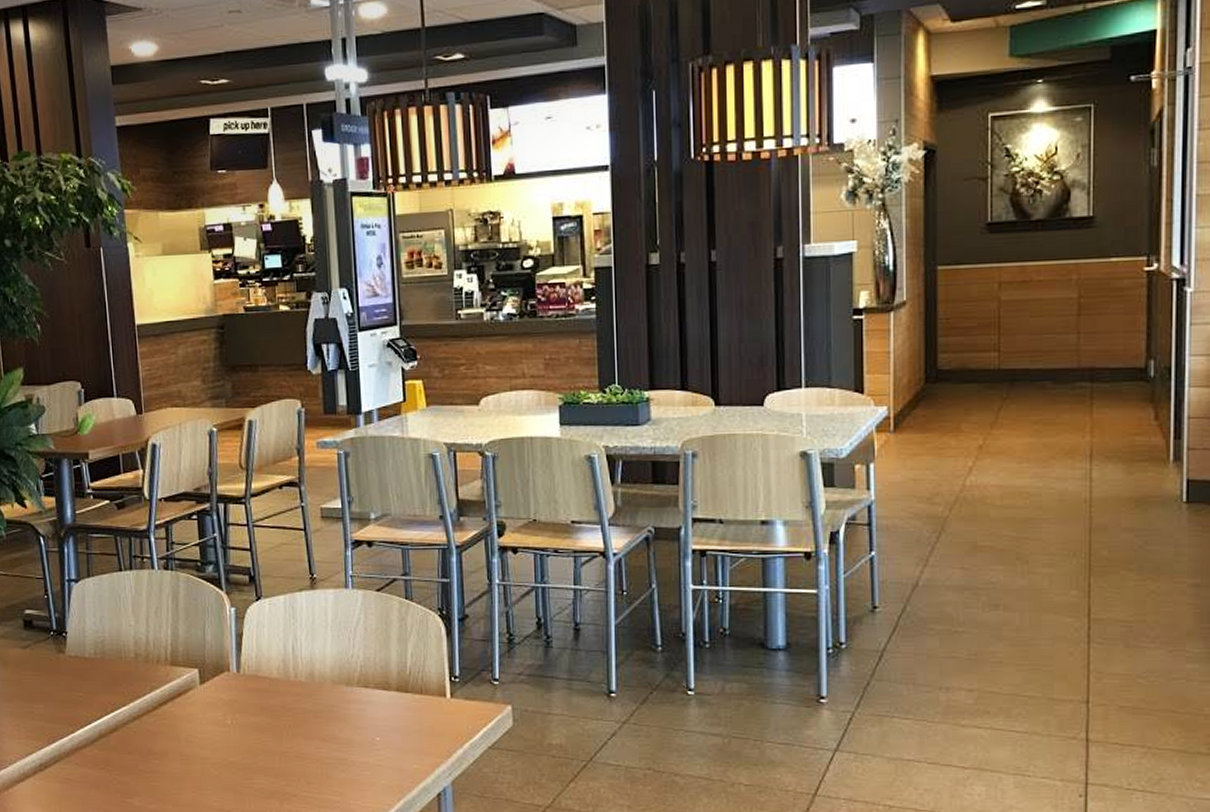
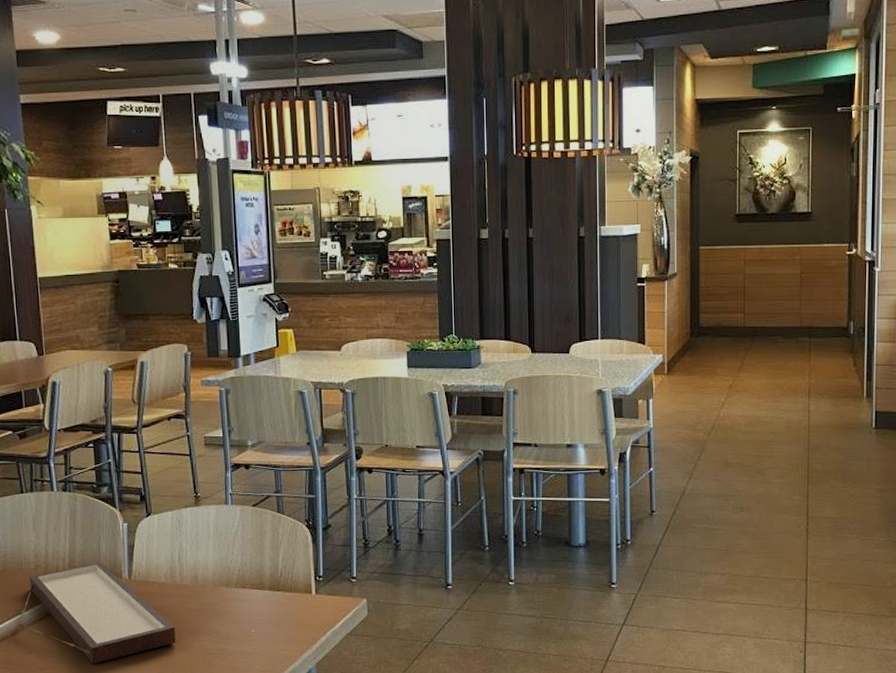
tray: none [116,651,290,770] -> present [17,561,176,664]

